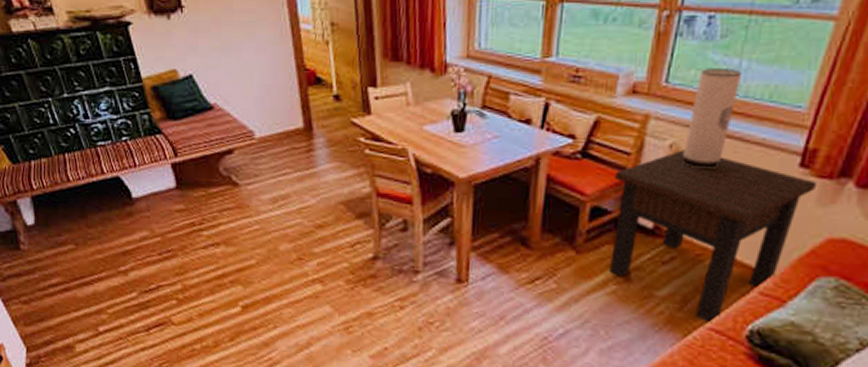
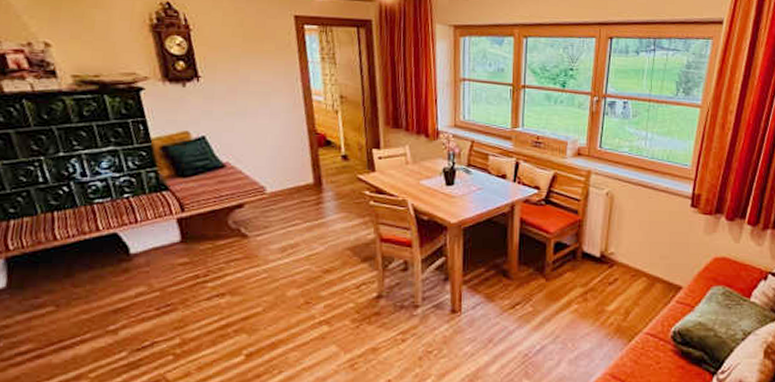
side table: present [610,149,818,323] -> none [570,196,704,329]
table lamp: present [682,68,743,170] -> none [616,138,649,211]

